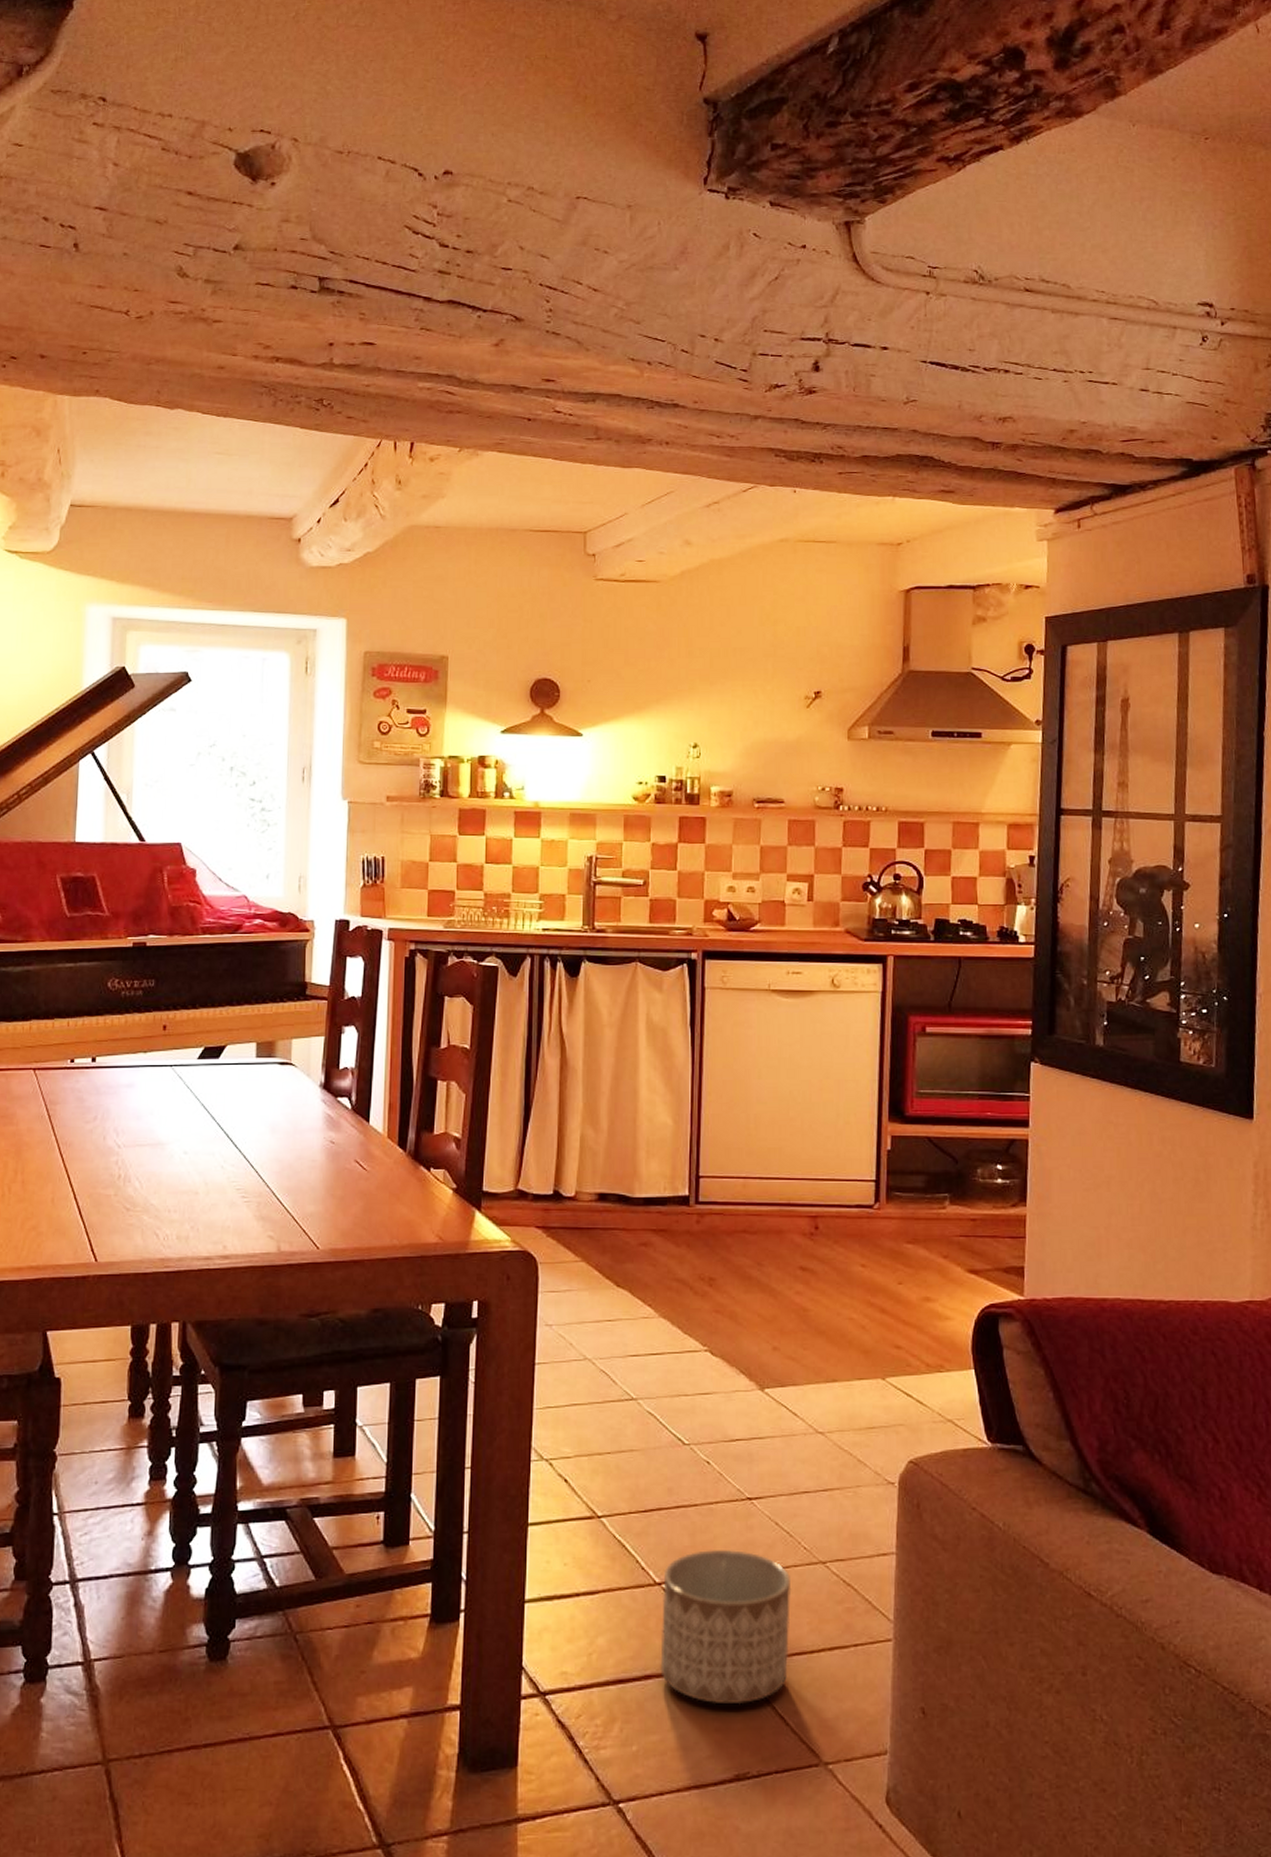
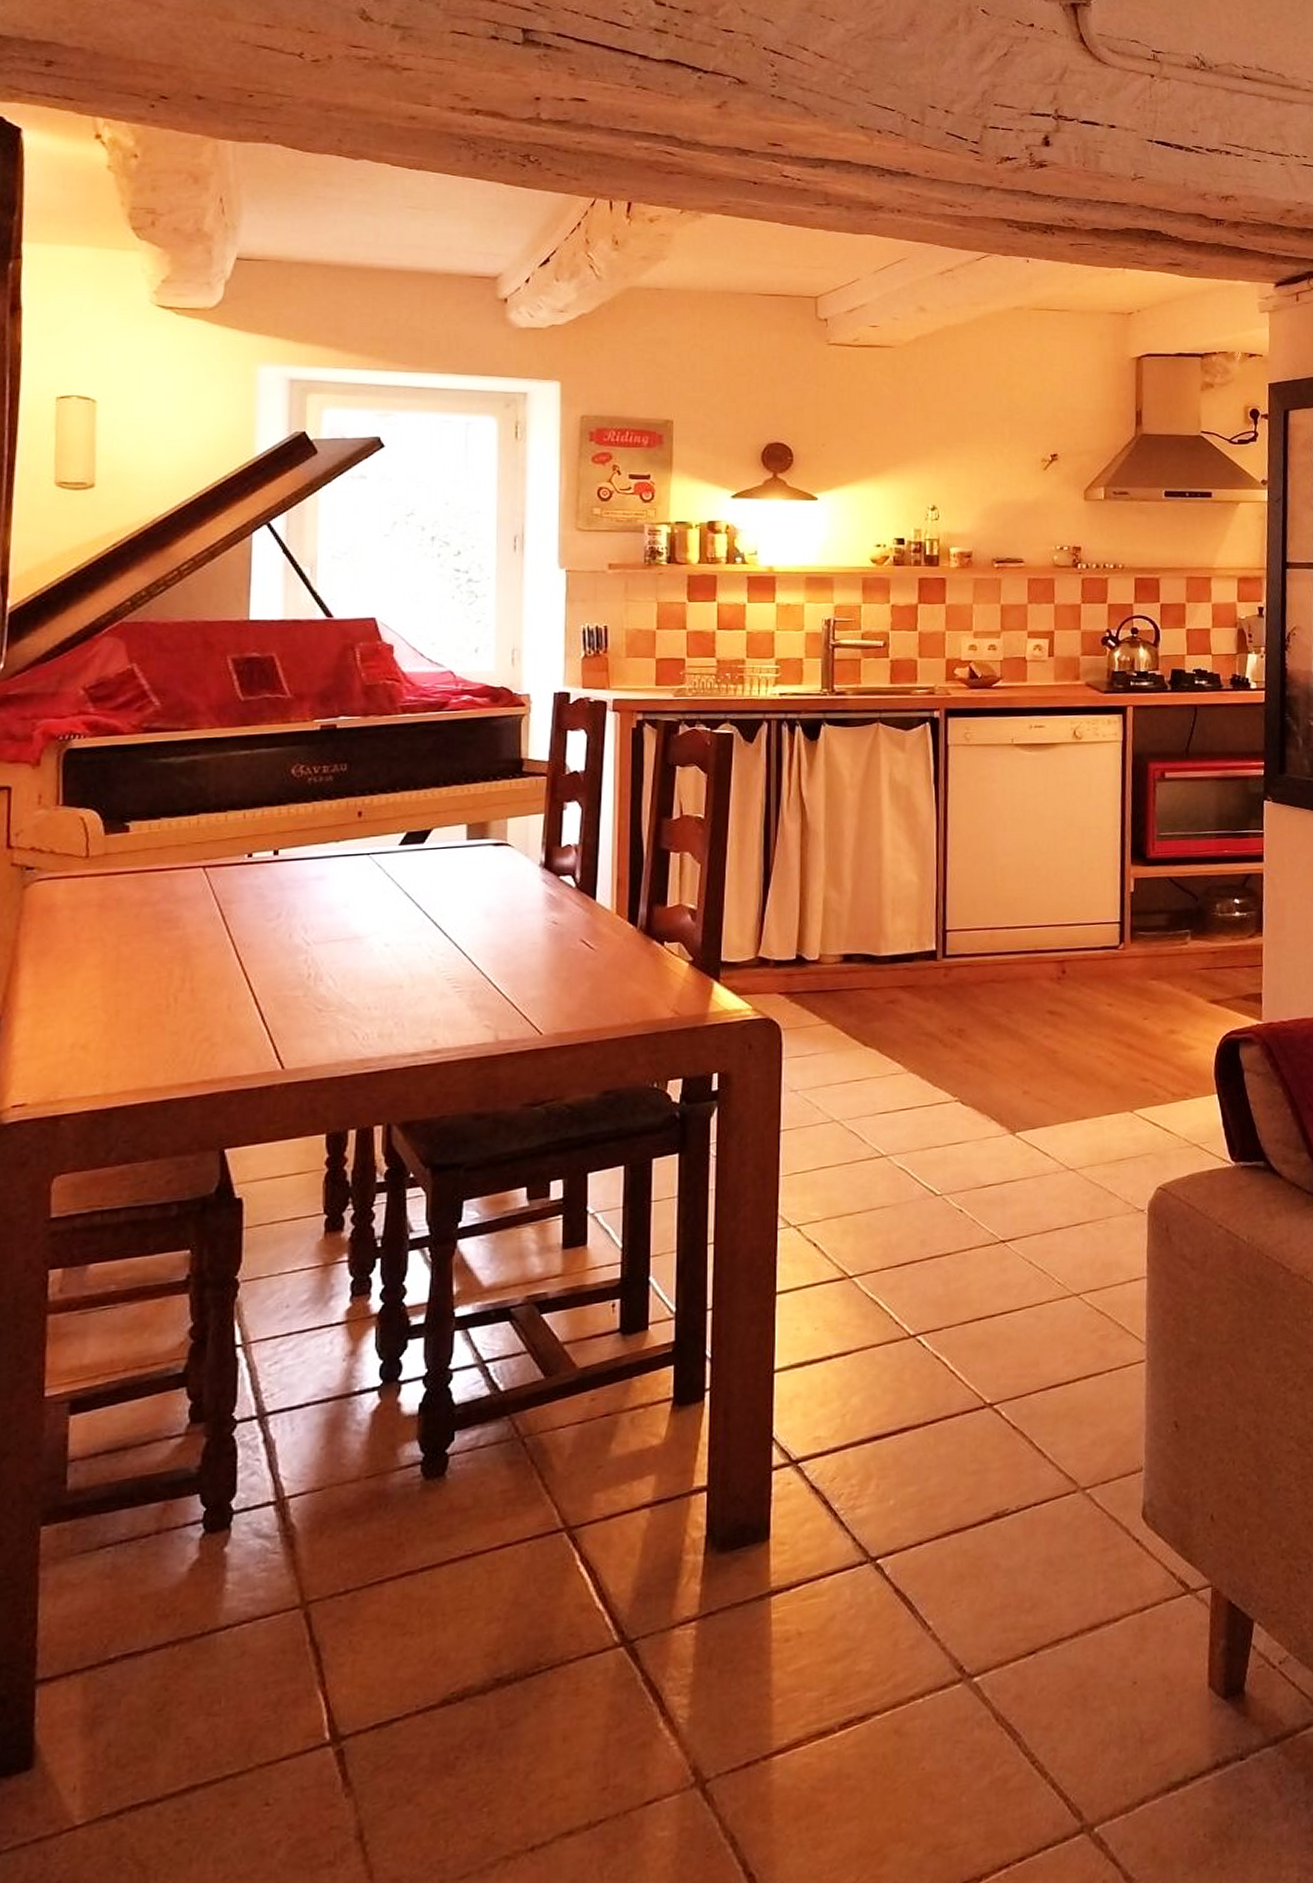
planter: present [660,1550,792,1705] -> none [916,1293,1047,1447]

